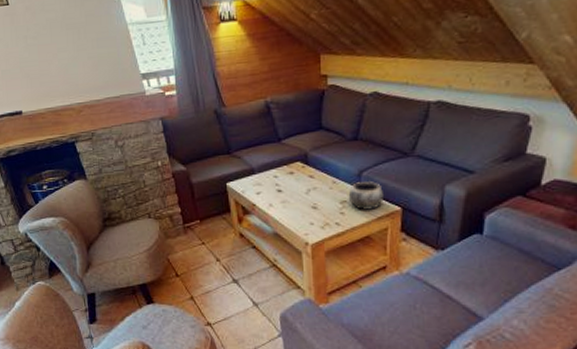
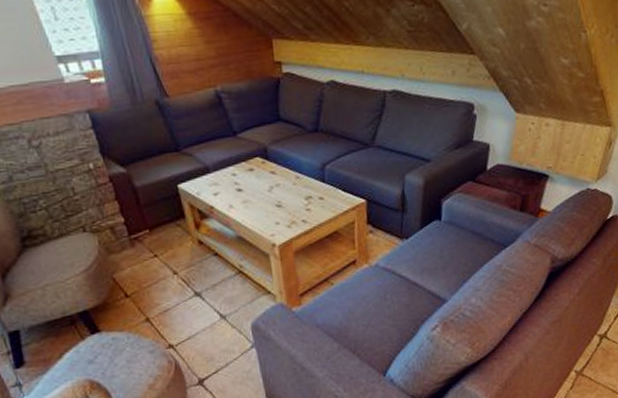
decorative bowl: present [348,180,383,211] -> none [312,173,348,206]

